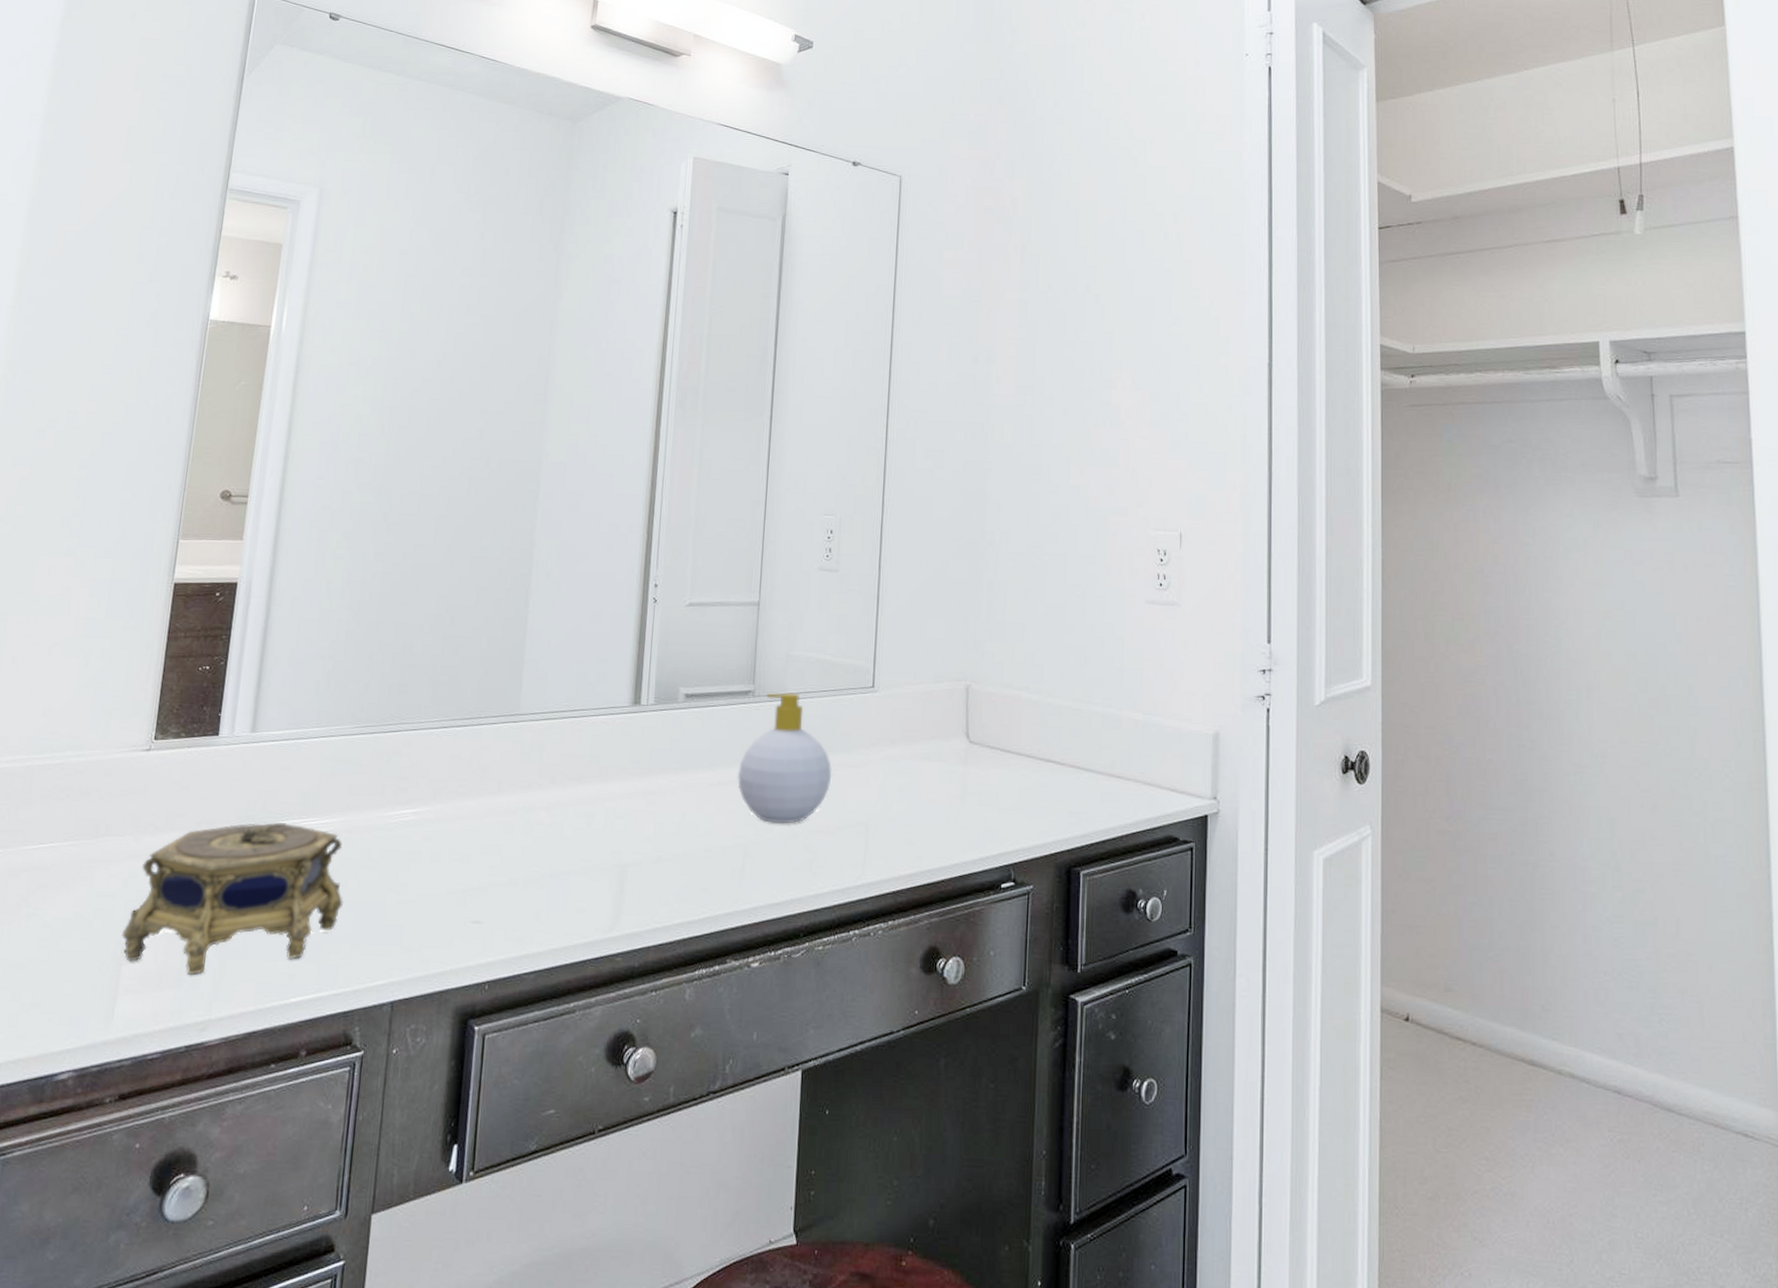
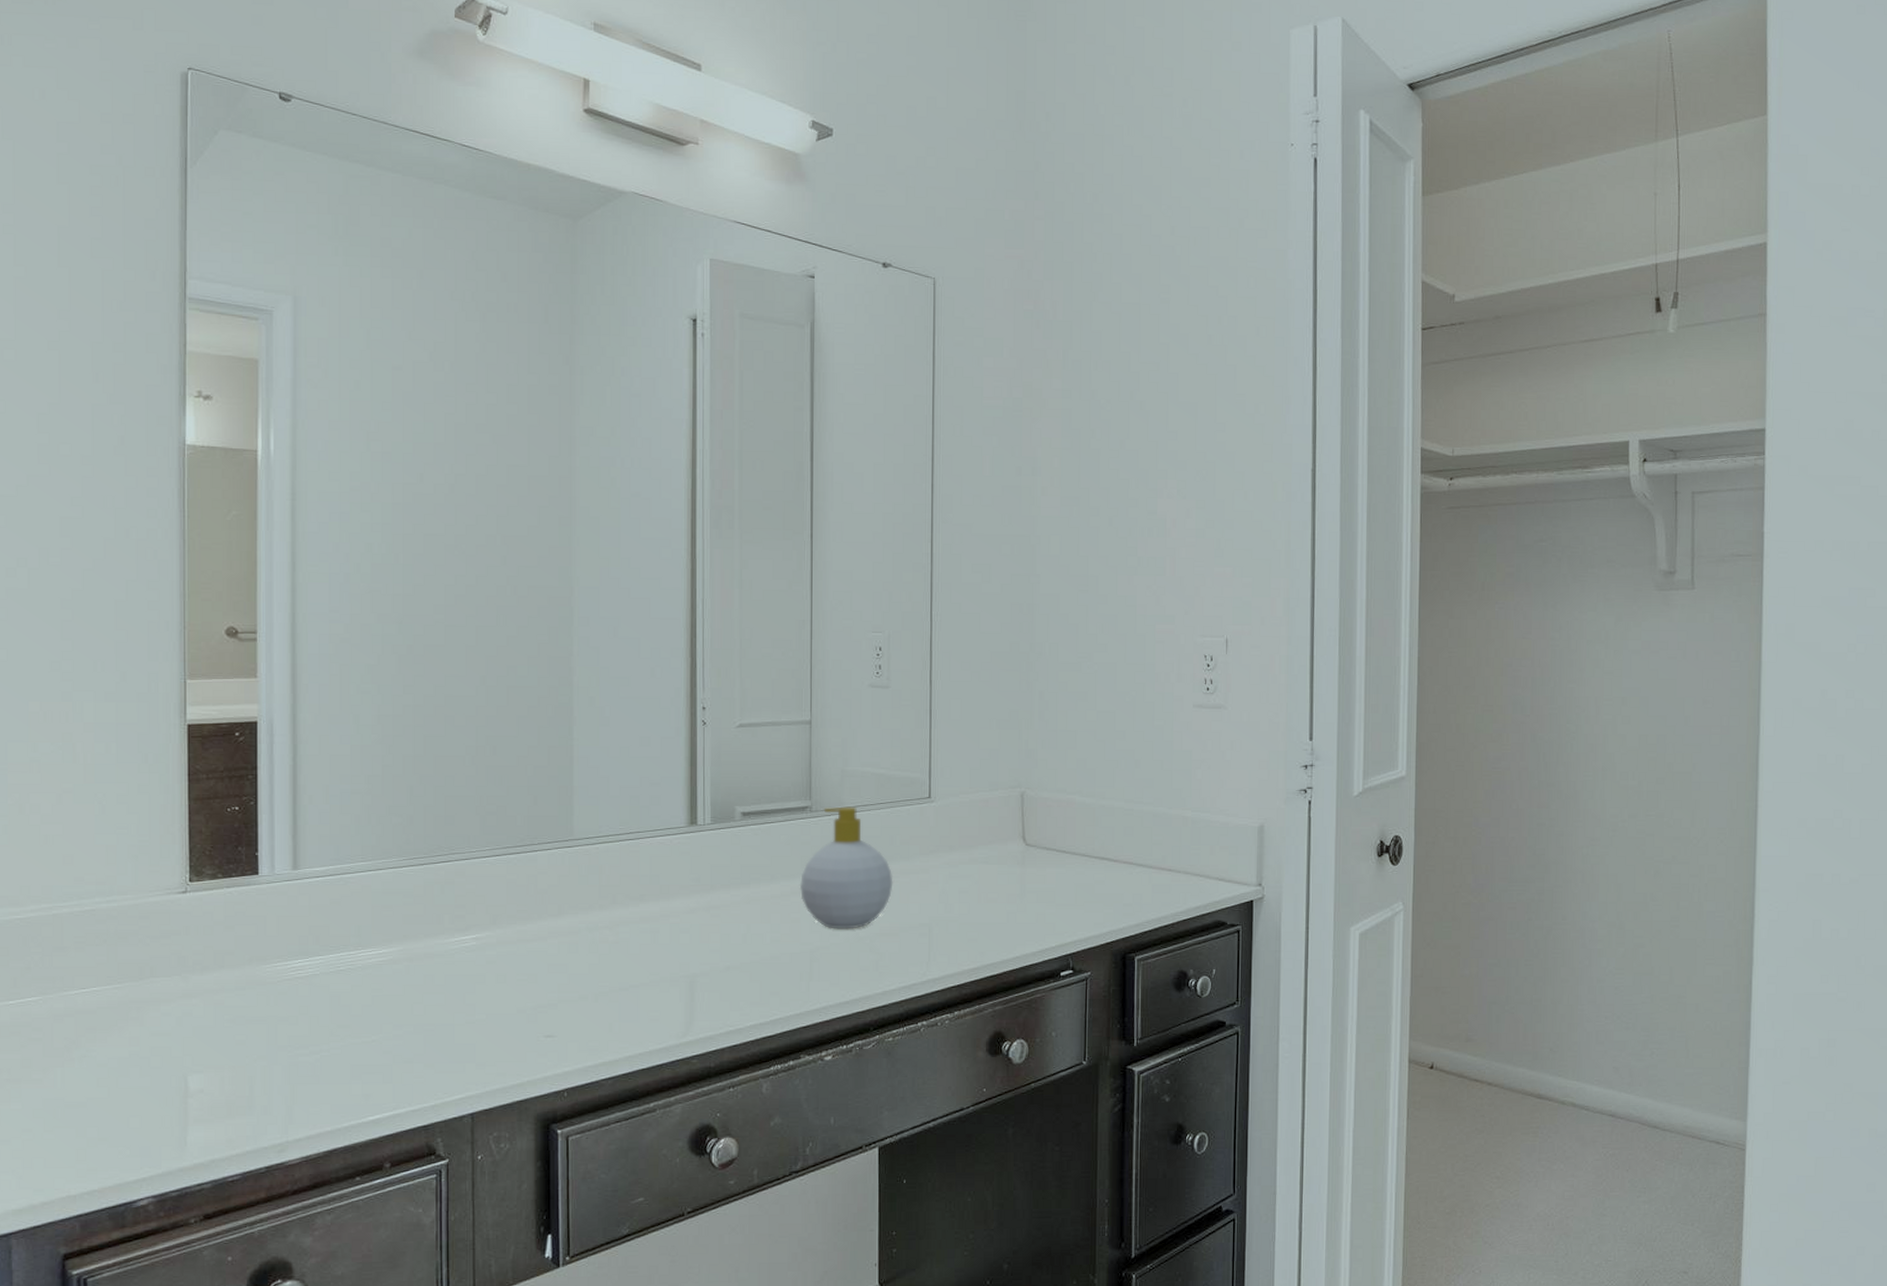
clock: present [121,822,343,975] -> none [182,955,411,1102]

